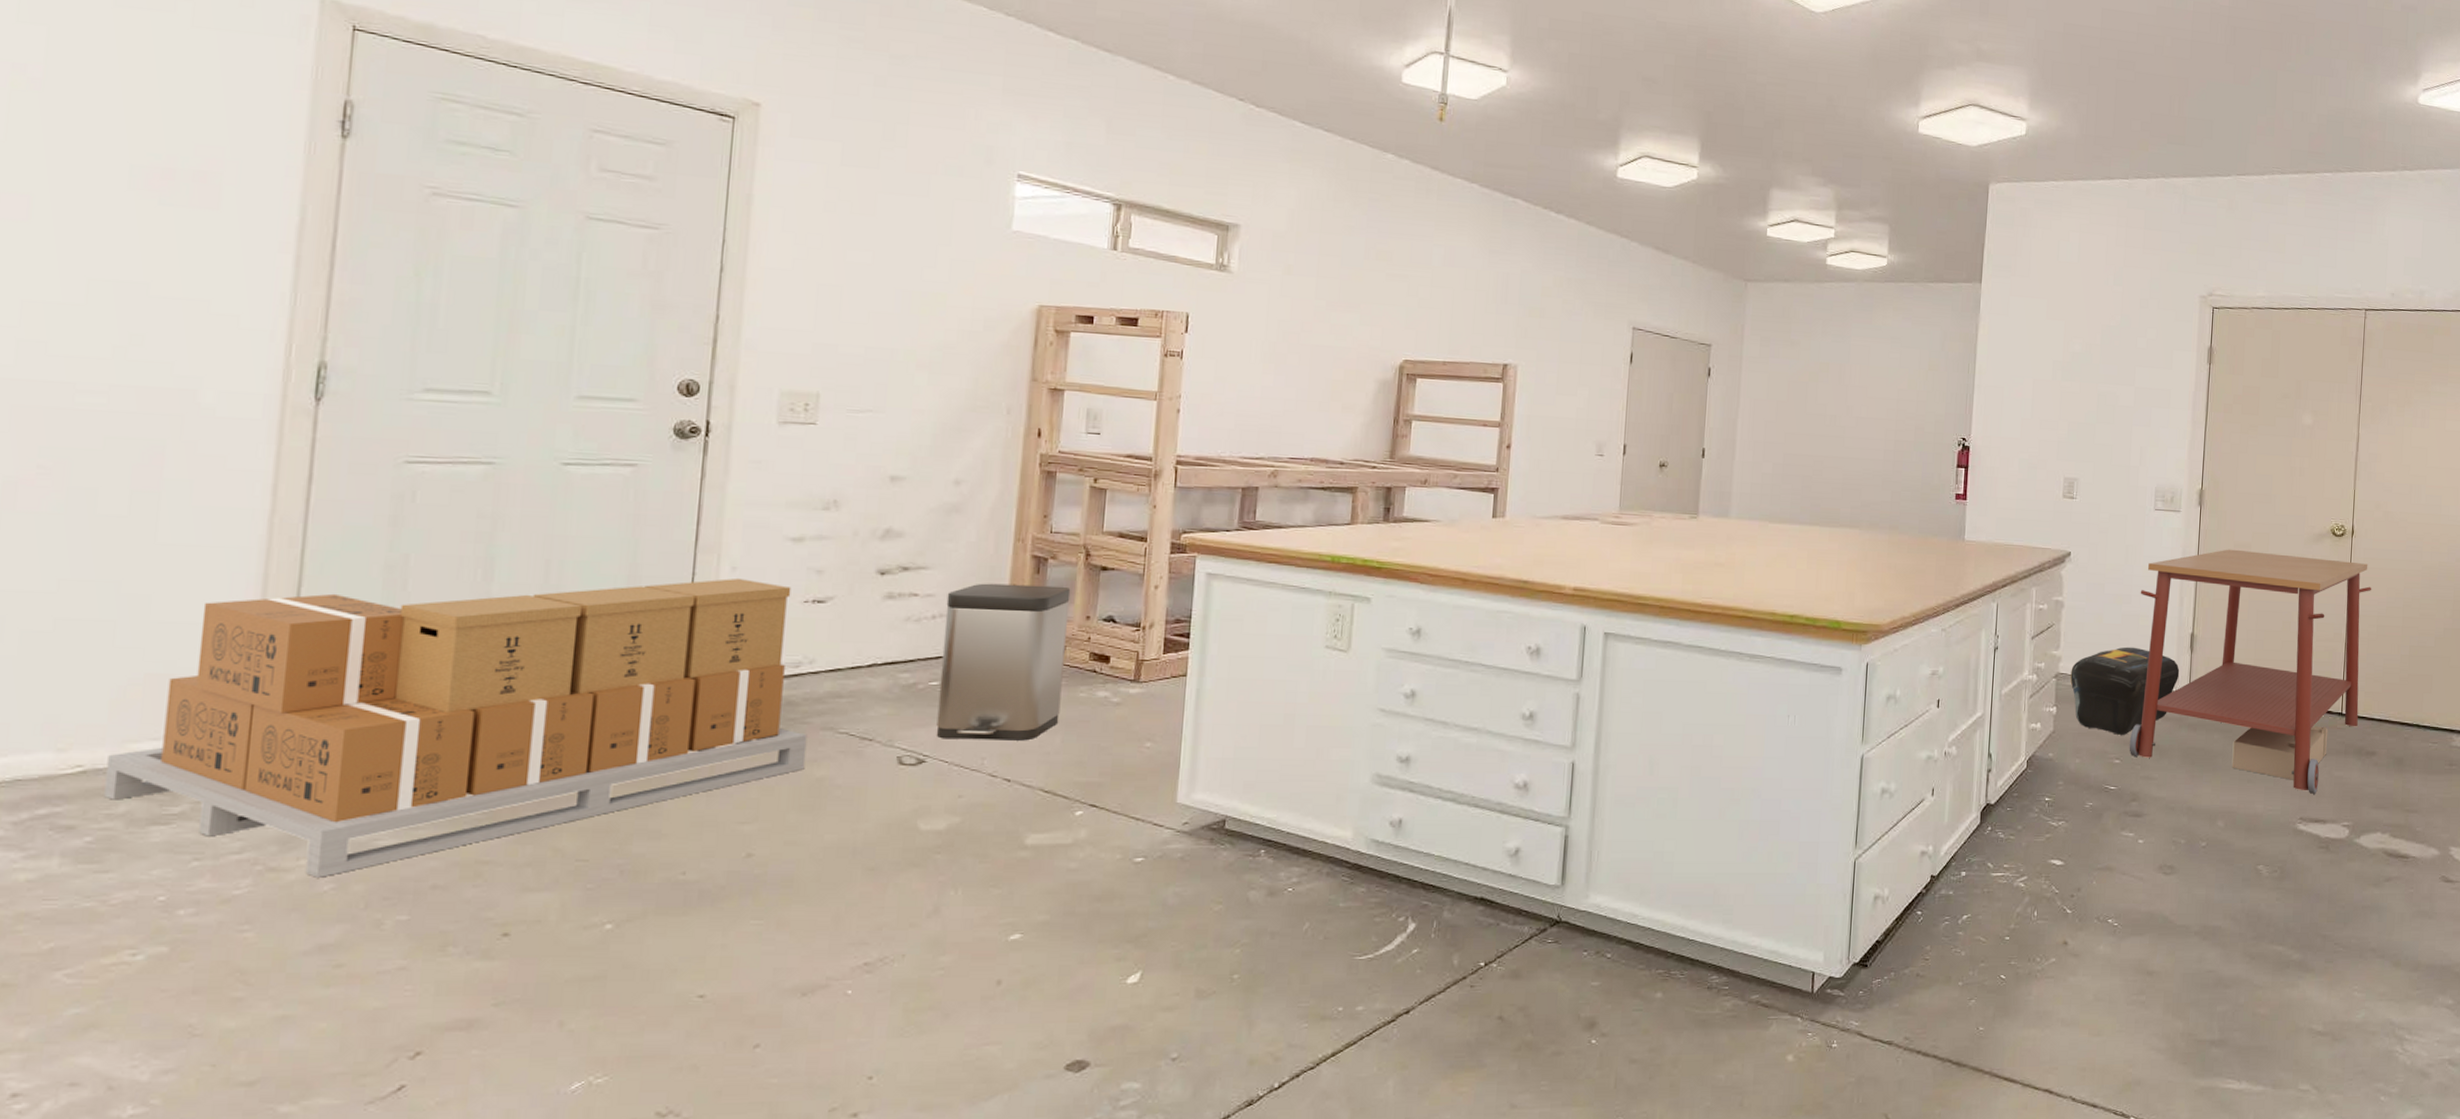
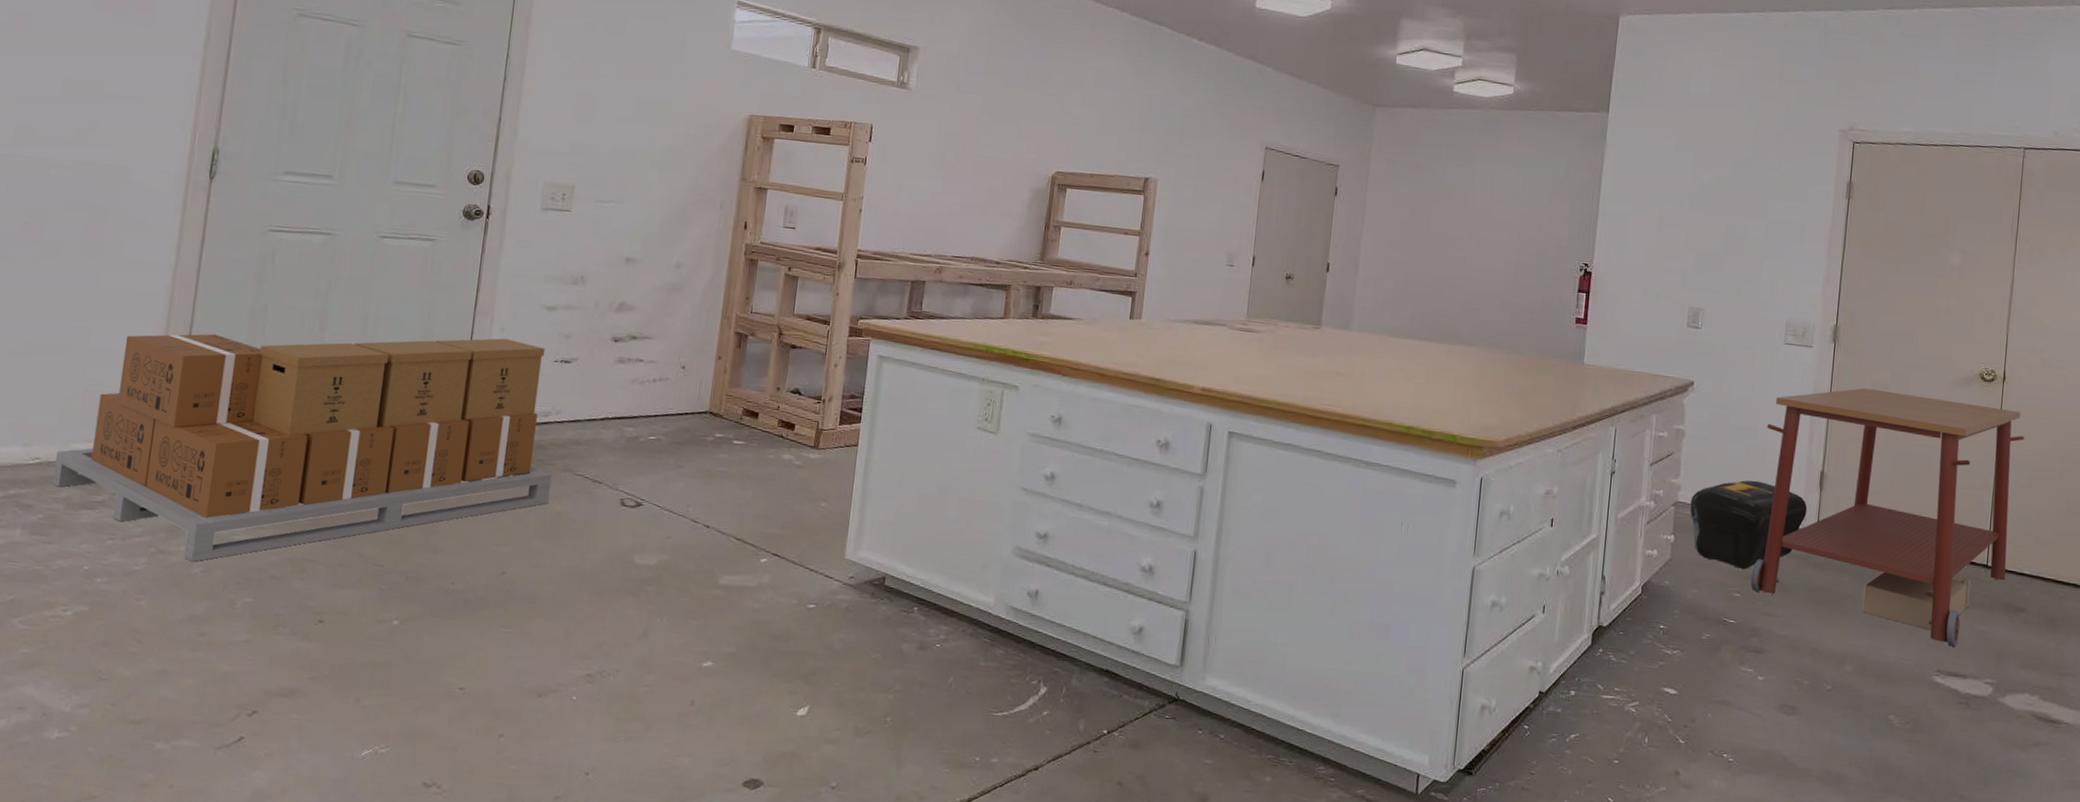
pedal bin: present [936,583,1071,741] -> none [652,353,765,493]

